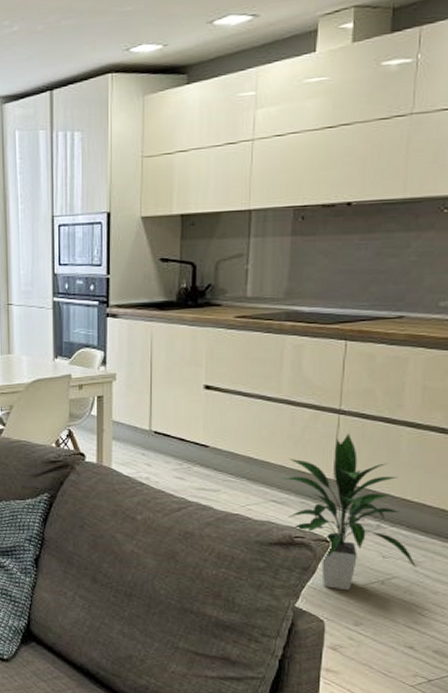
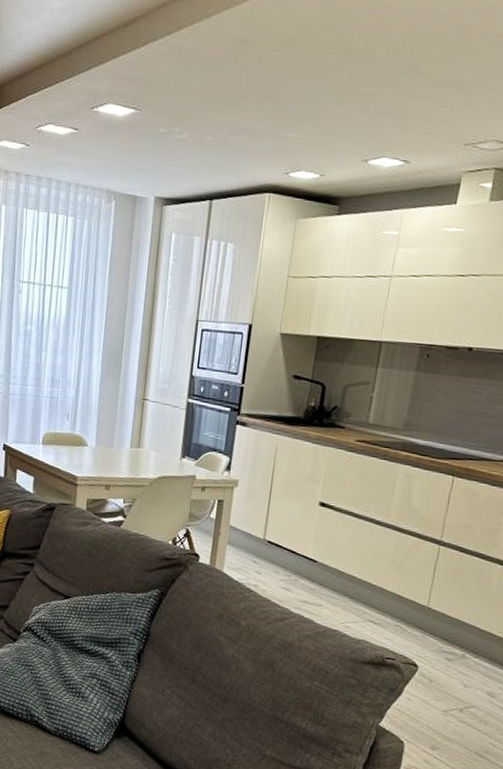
indoor plant: present [281,433,417,591] -> none [380,564,494,715]

